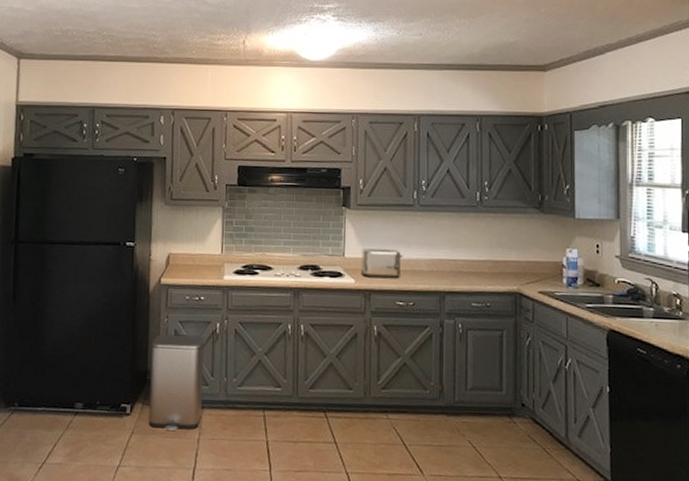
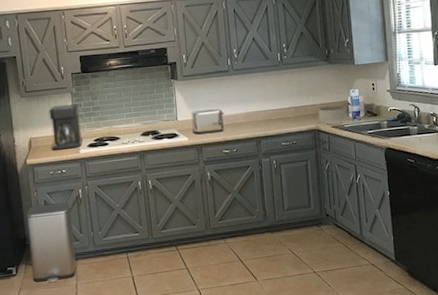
coffee maker: none [191,220,229,273] -> present [50,104,83,150]
bowl: none [522,265,561,291] -> present [318,105,348,126]

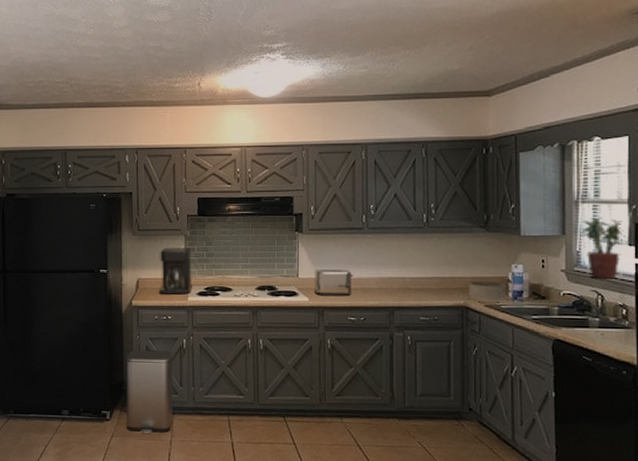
potted plant: none [400,43,431,95] -> present [582,217,625,279]

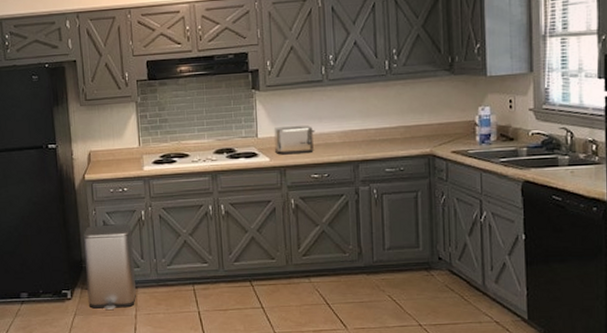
coffee maker: present [158,247,192,295] -> none [112,115,147,166]
bowl: present [469,281,507,304] -> none [434,126,474,150]
potted plant: present [582,217,625,279] -> none [550,50,595,115]

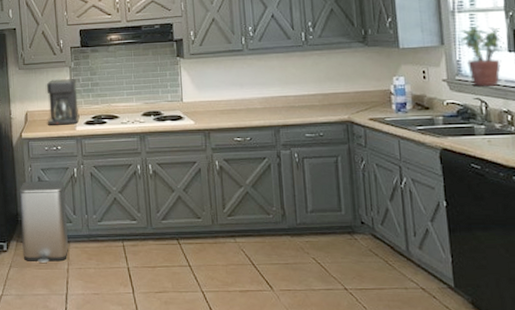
coffee maker: none [112,115,147,166] -> present [47,79,80,125]
toaster: present [273,126,315,155] -> none [197,91,237,119]
potted plant: none [550,50,595,115] -> present [460,25,504,87]

